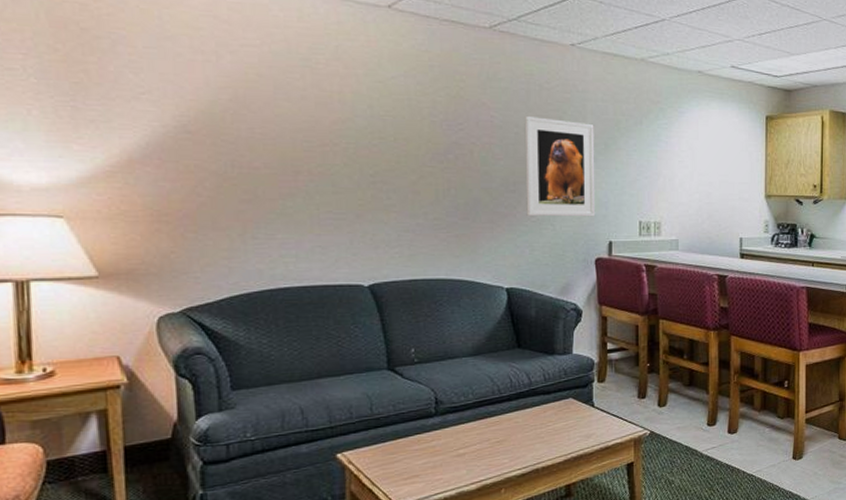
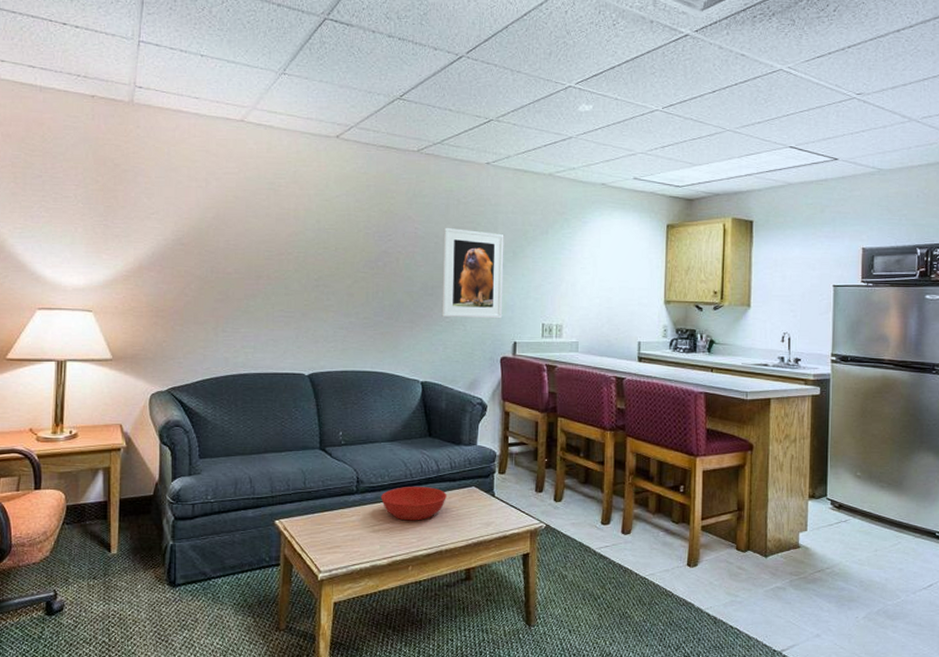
bowl: none [464,402,541,441] -> present [380,486,447,521]

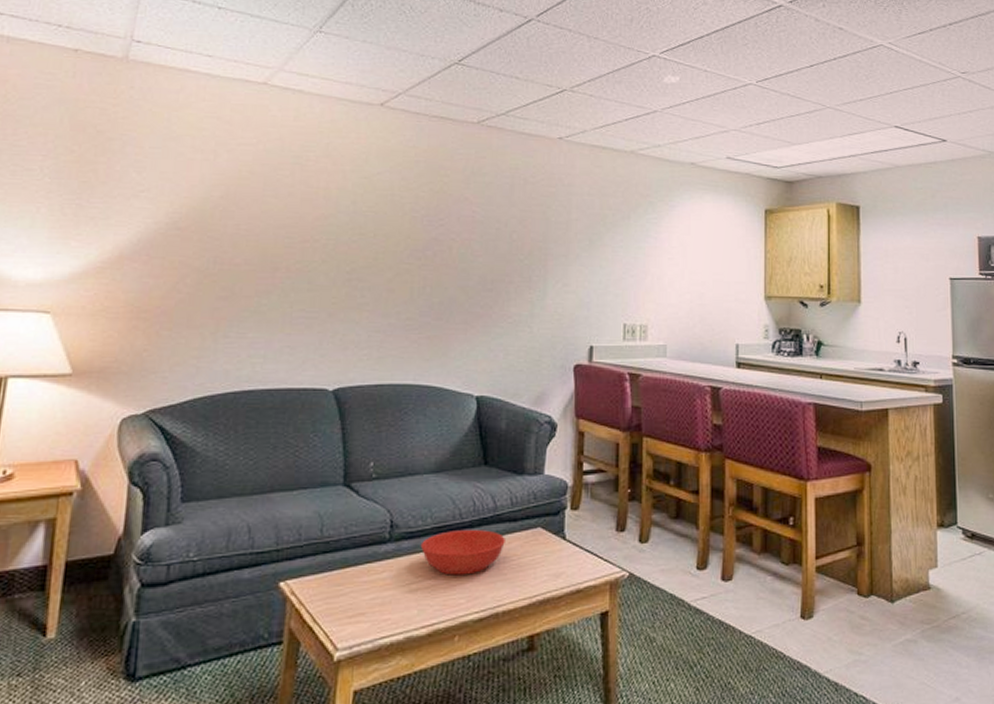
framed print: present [441,227,504,319] -> none [503,210,579,319]

